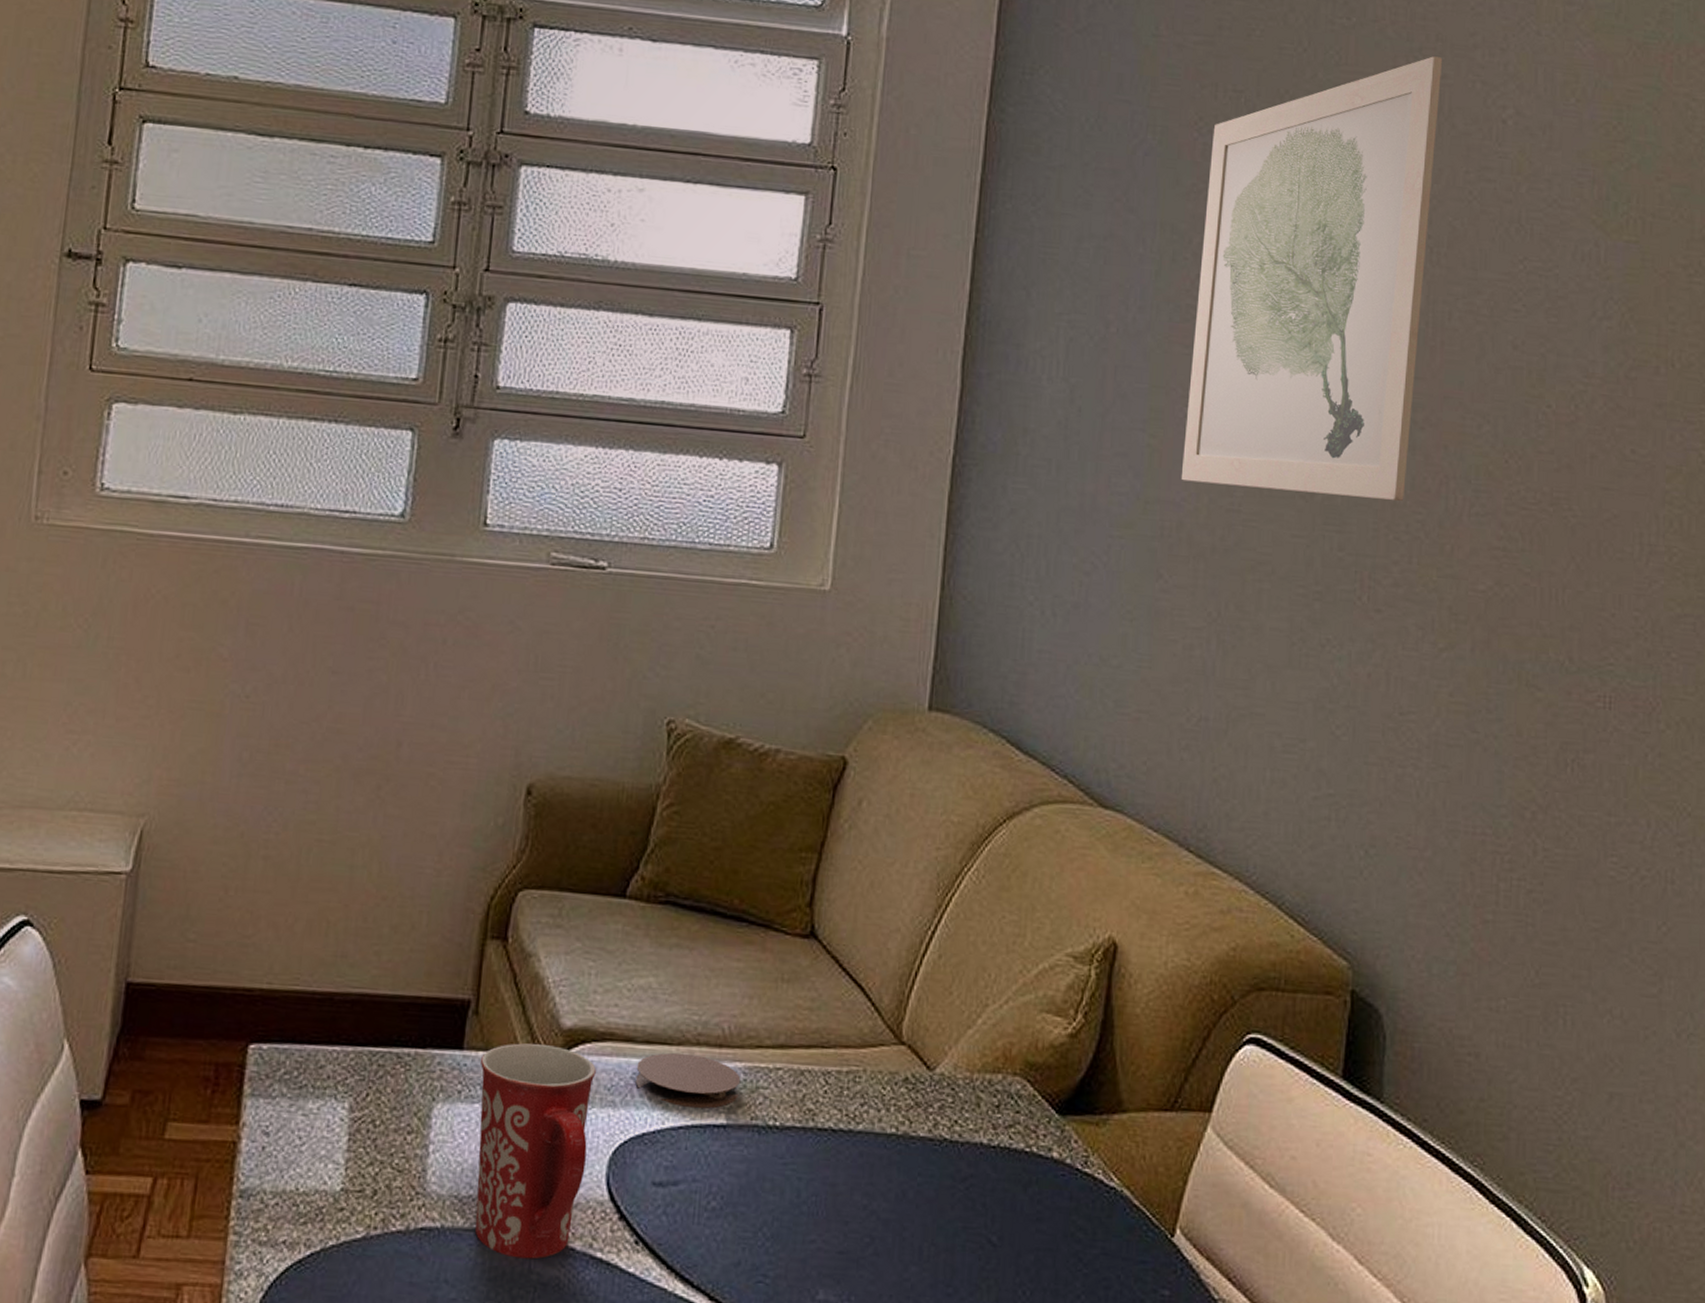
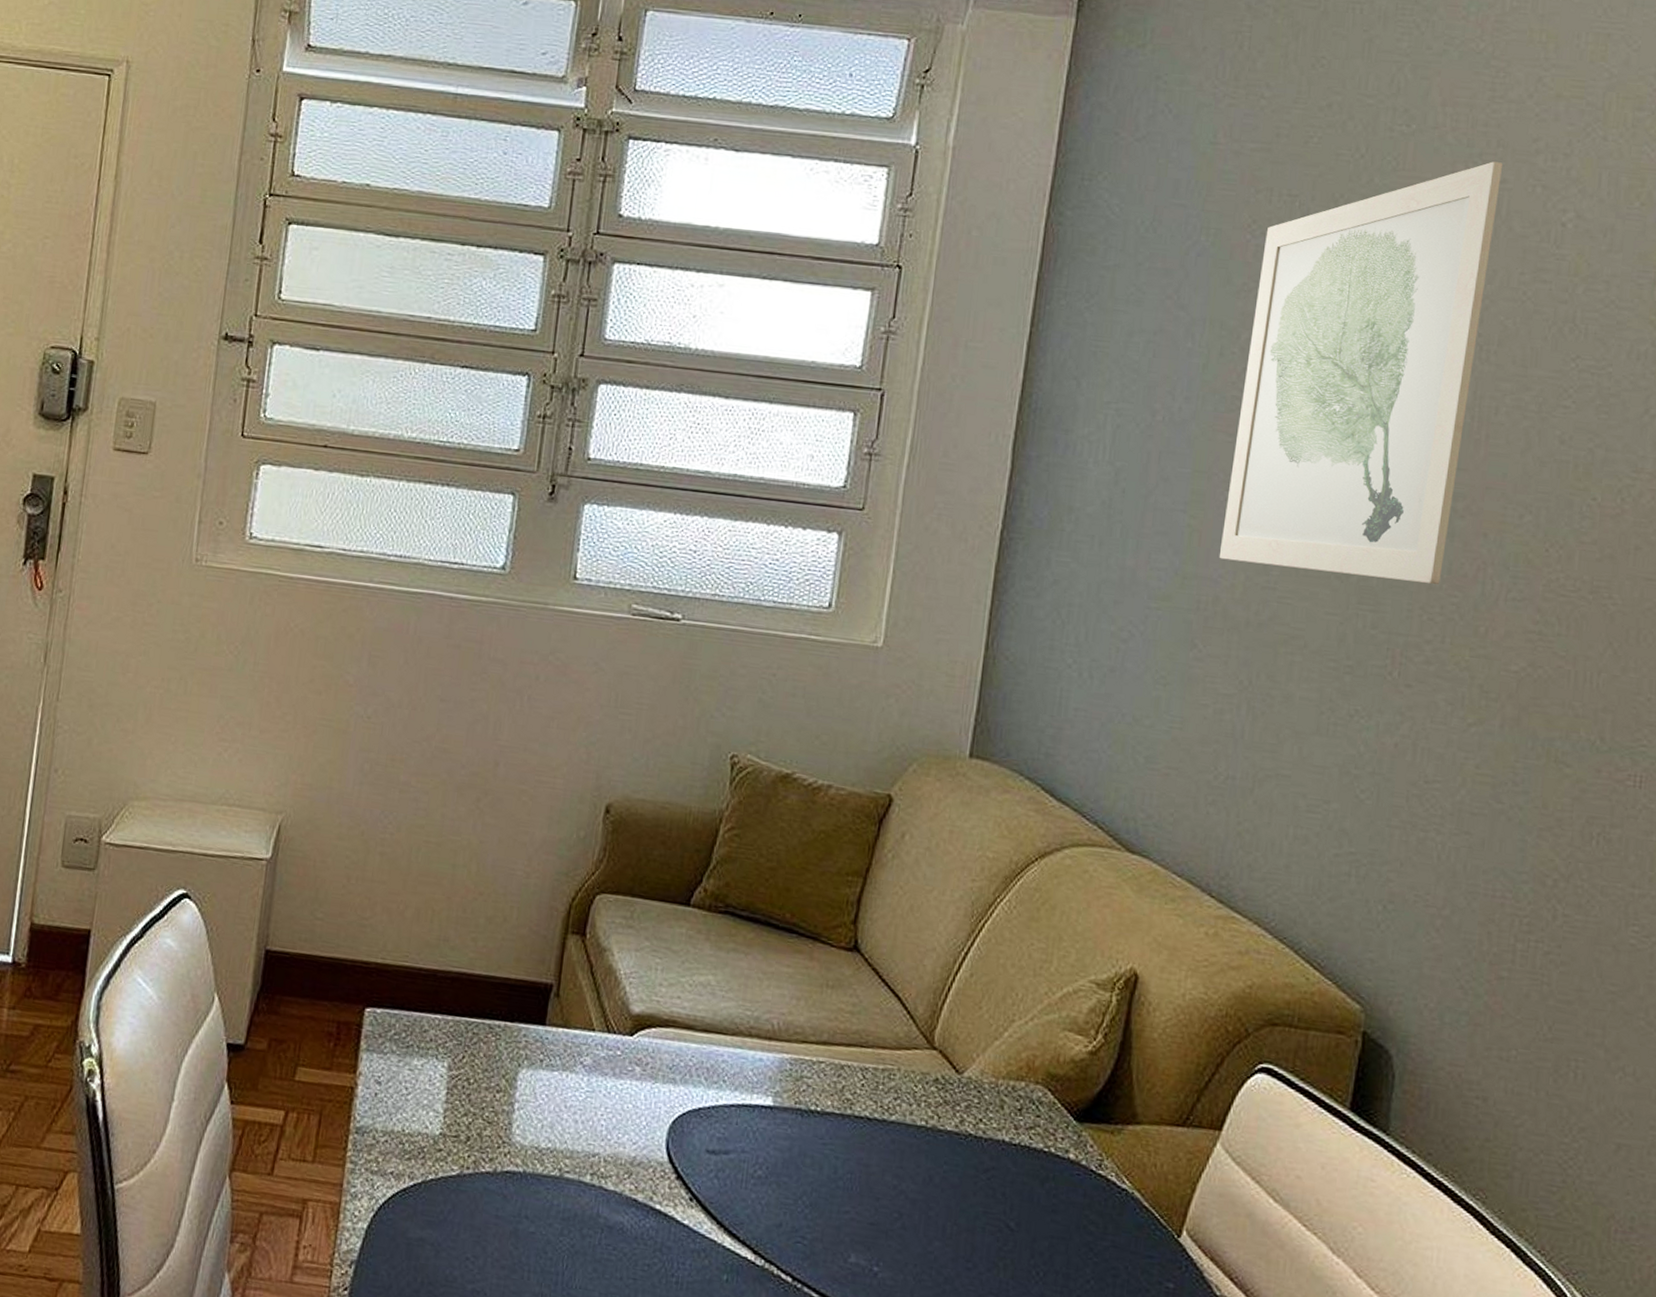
mug: present [474,1043,596,1259] -> none [552,1023,660,1206]
coaster: present [635,1052,741,1109] -> none [694,1041,787,1092]

